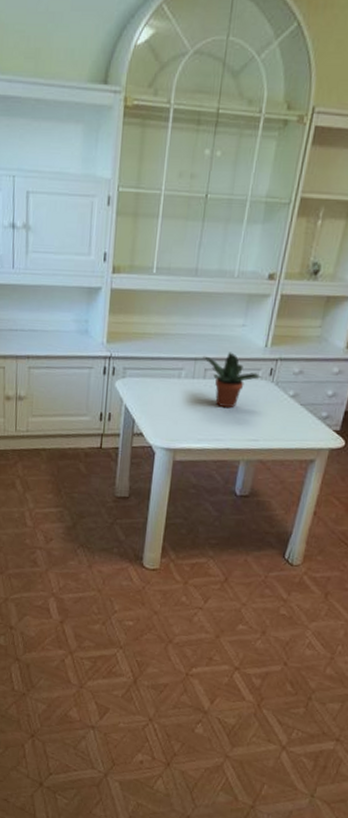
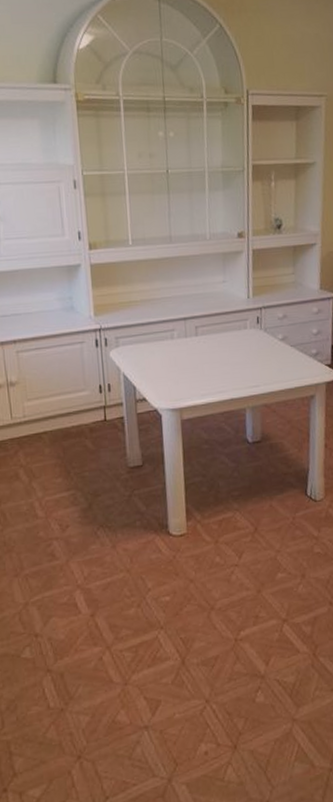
potted plant: present [203,352,262,408] -> none [192,307,250,361]

